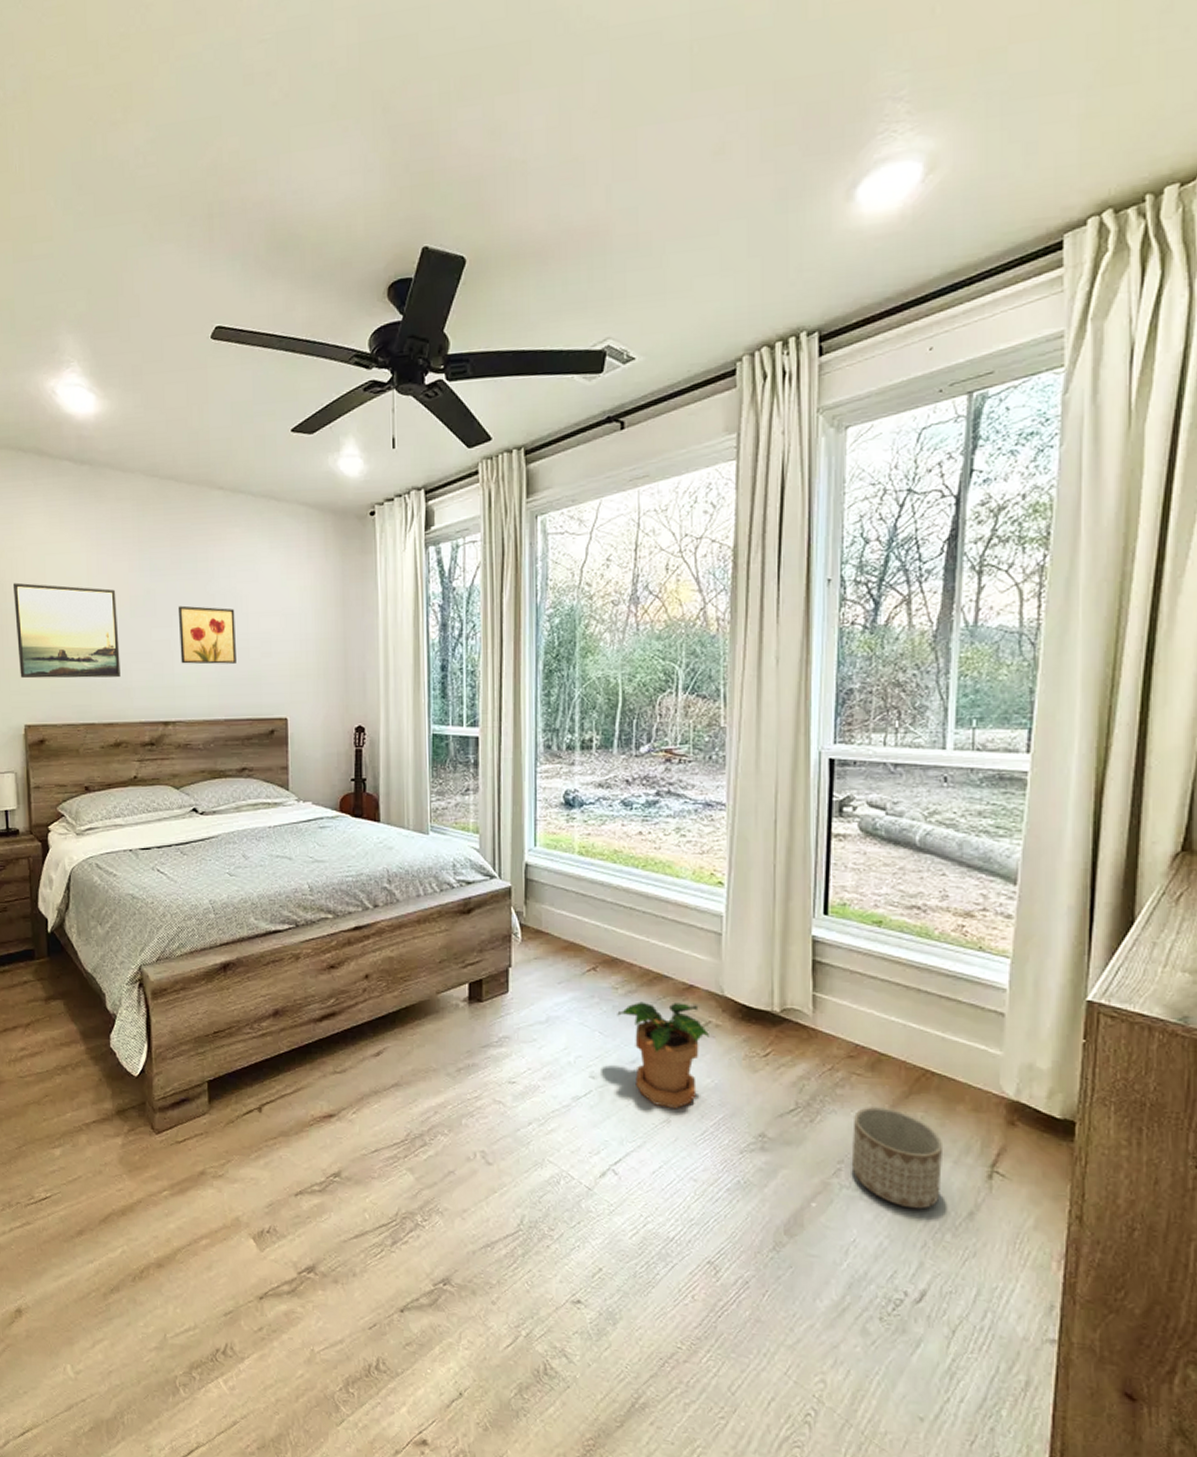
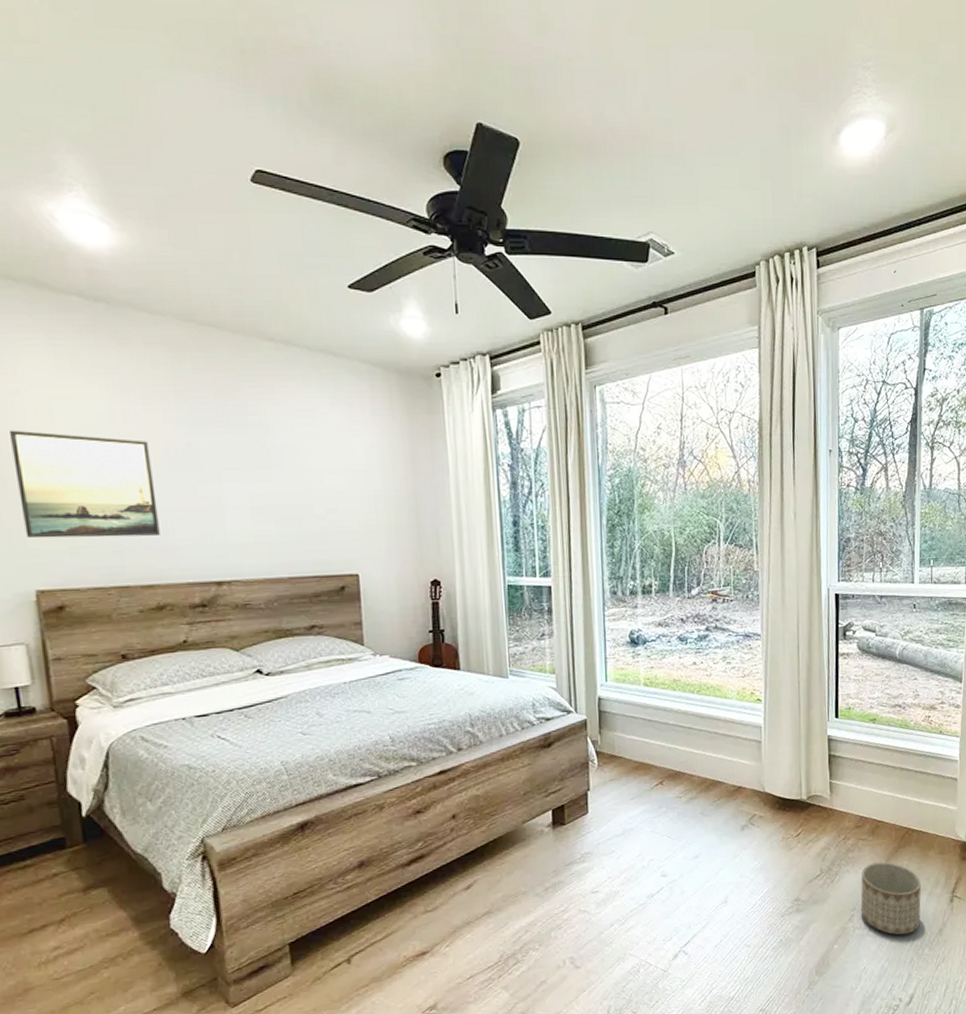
wall art: present [178,605,236,664] -> none [227,460,299,521]
potted plant: present [617,1001,711,1109] -> none [681,802,756,891]

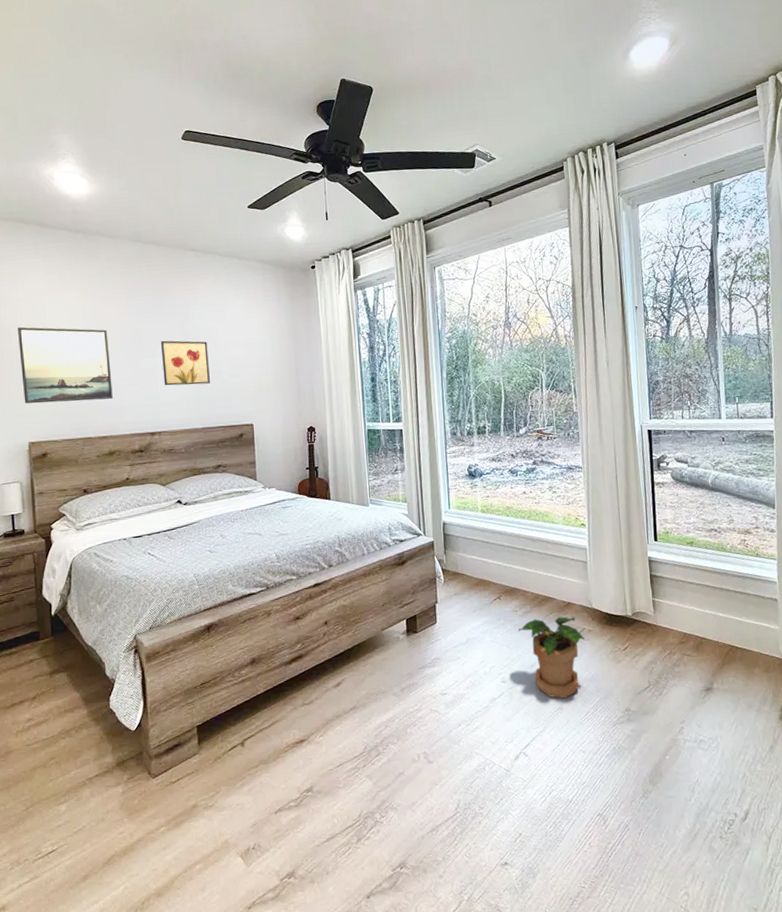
wall art: none [227,460,299,521] -> present [160,340,210,386]
potted plant: none [681,802,756,891] -> present [518,616,586,699]
planter: present [860,861,922,935] -> none [688,677,751,750]

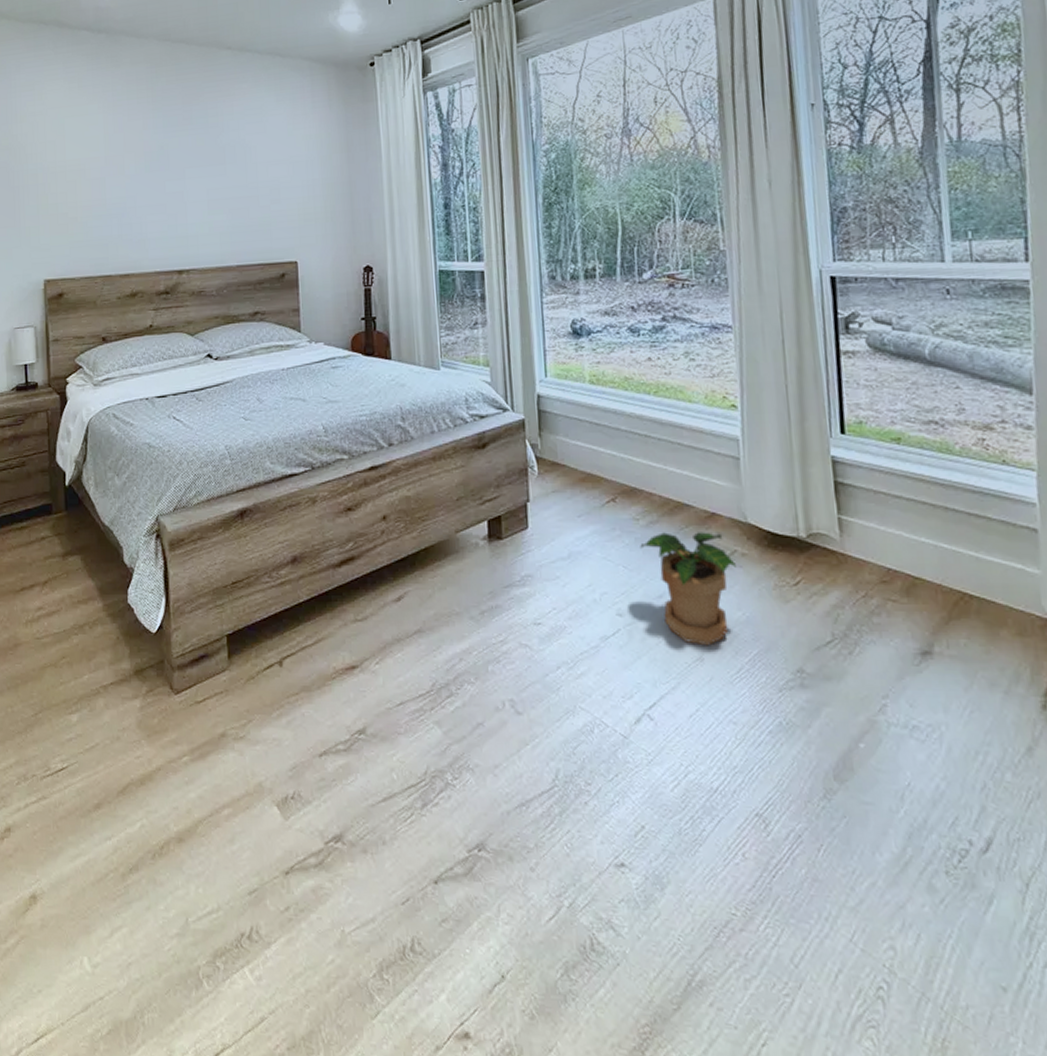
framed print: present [17,326,113,404] -> none [33,144,136,235]
wall art: present [160,340,210,386] -> none [190,158,247,214]

